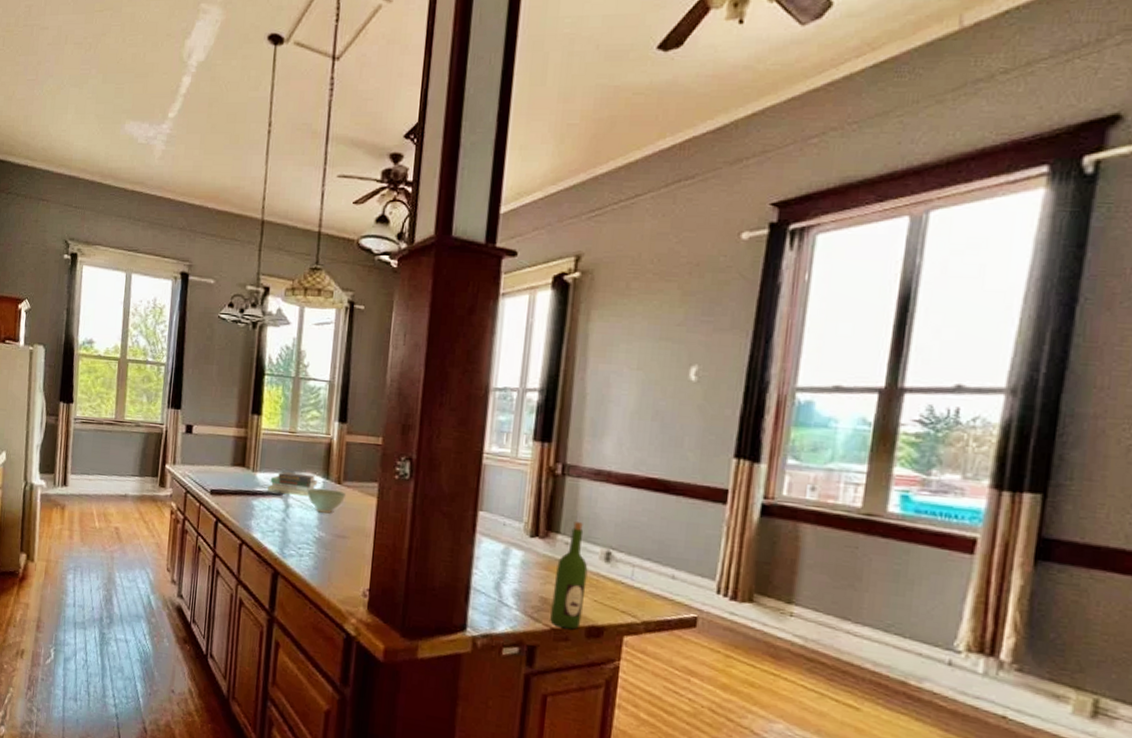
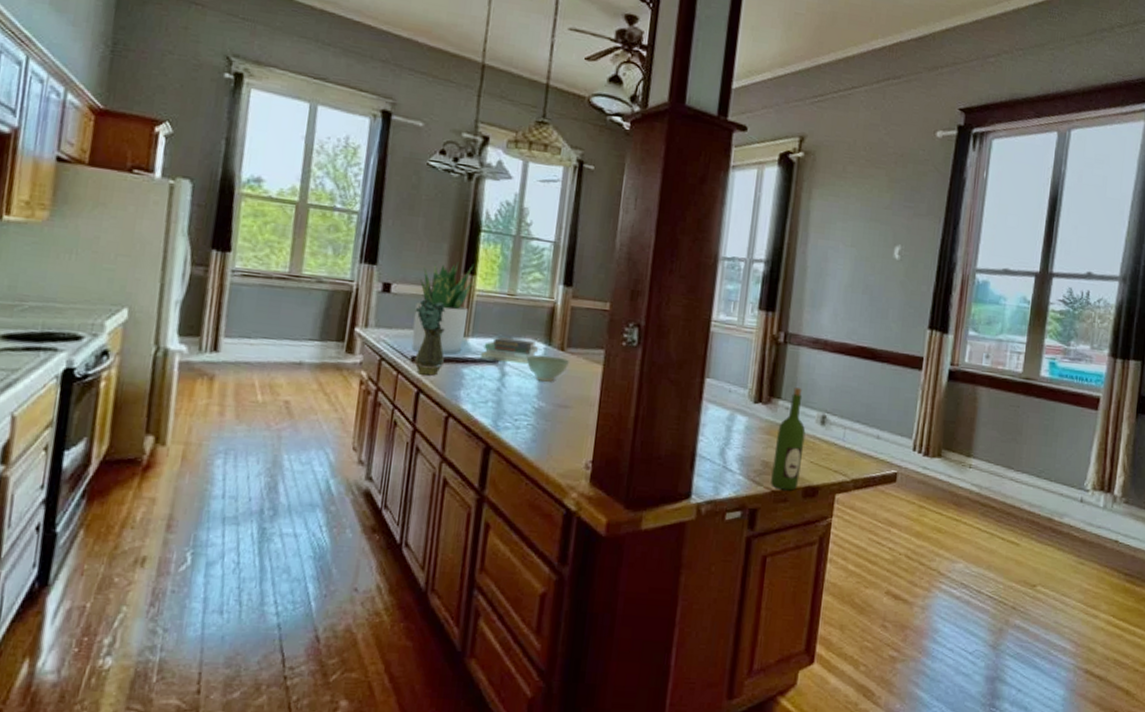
planter: none [210,404,260,489] -> present [411,262,475,356]
vase: none [212,436,237,507] -> present [414,296,446,376]

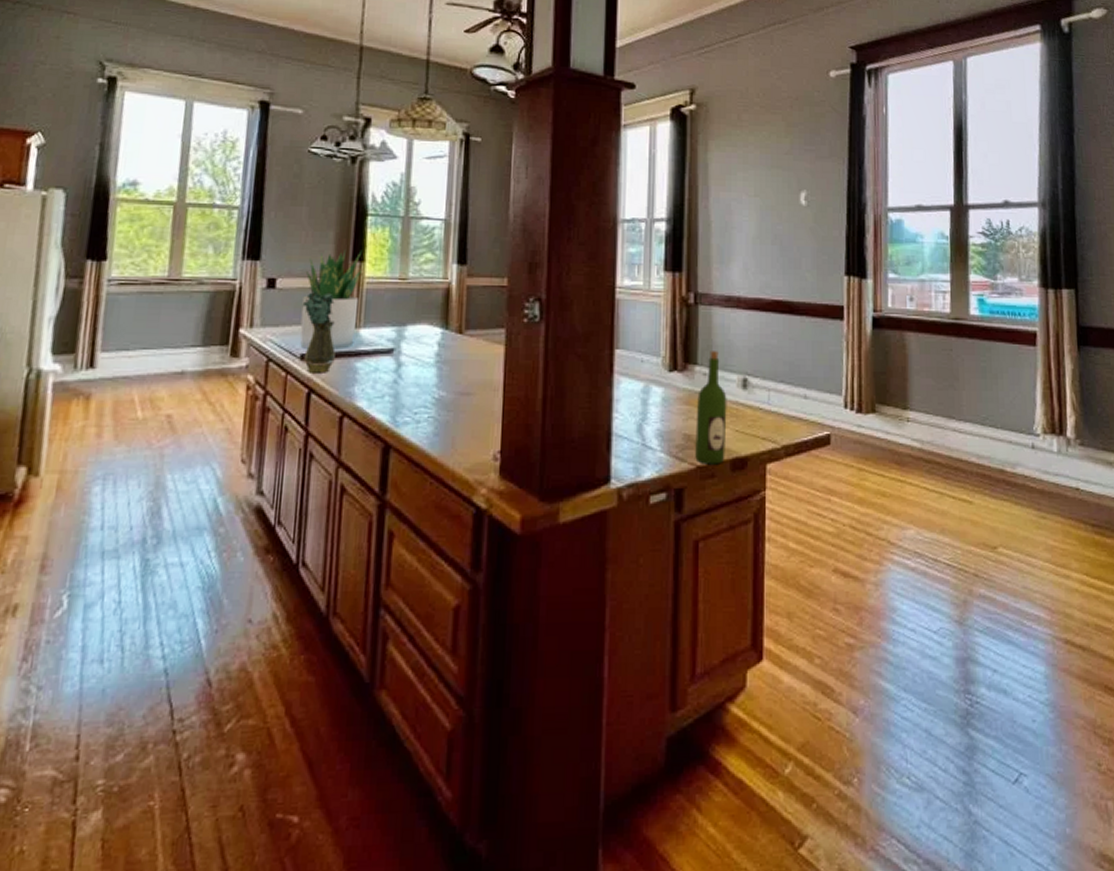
books: present [481,337,539,365] -> none [374,325,436,352]
bowl: present [526,354,569,382] -> none [422,340,468,369]

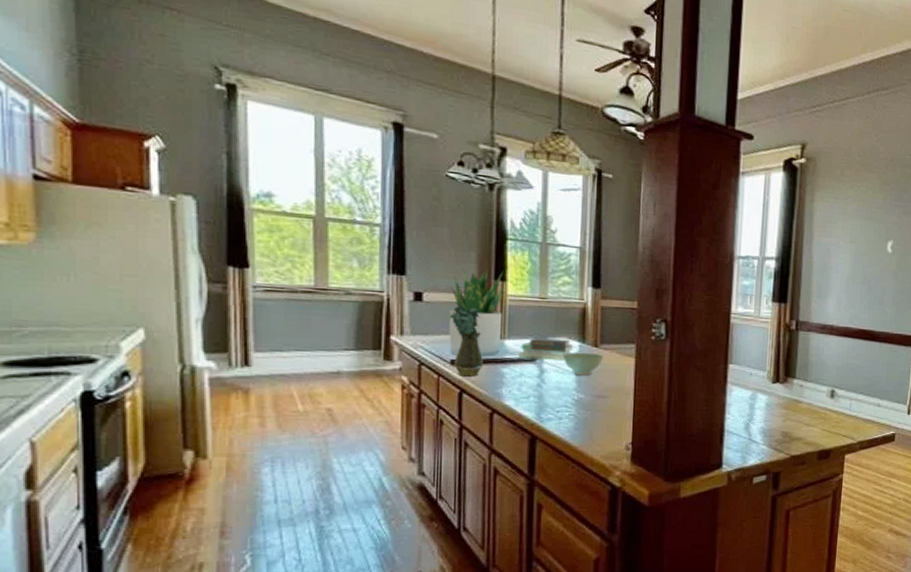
books: none [374,325,436,352] -> present [519,338,574,362]
bowl: none [422,340,468,369] -> present [562,352,603,376]
wine bottle: present [695,351,727,465] -> none [790,368,818,455]

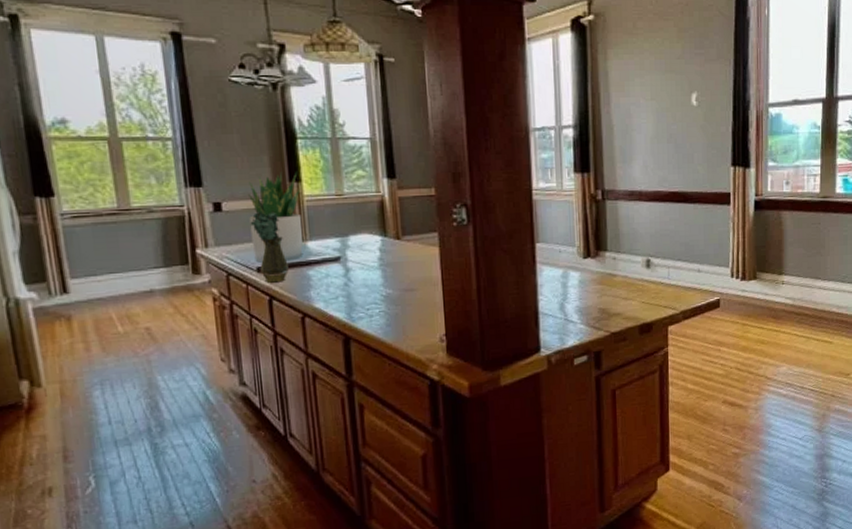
books: present [519,338,574,362] -> none [322,235,376,260]
bowl: present [562,352,603,376] -> none [365,246,407,271]

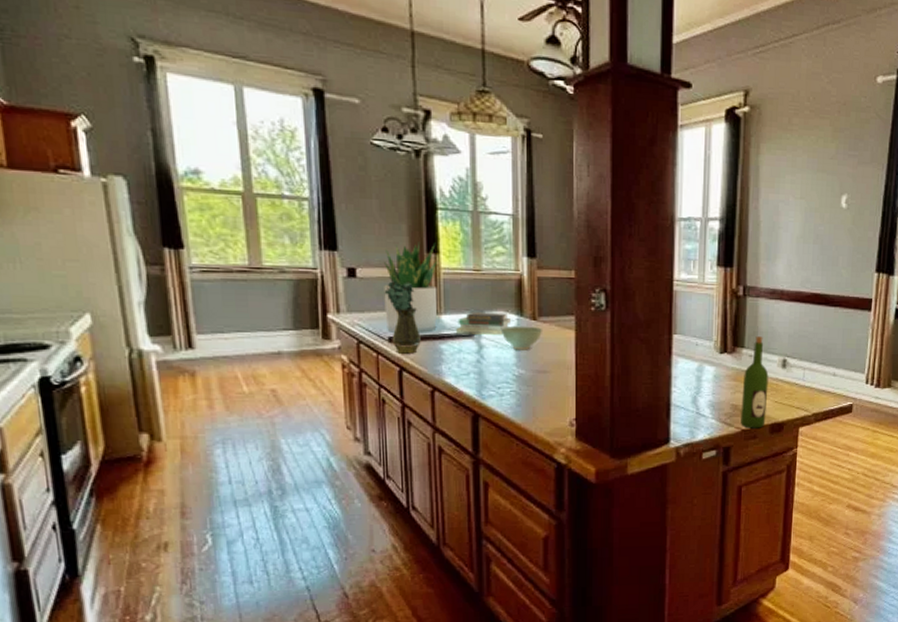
books: none [322,235,376,260] -> present [456,312,512,336]
bowl: none [365,246,407,271] -> present [500,325,542,350]
wine bottle: none [608,238,635,331] -> present [741,336,769,428]

